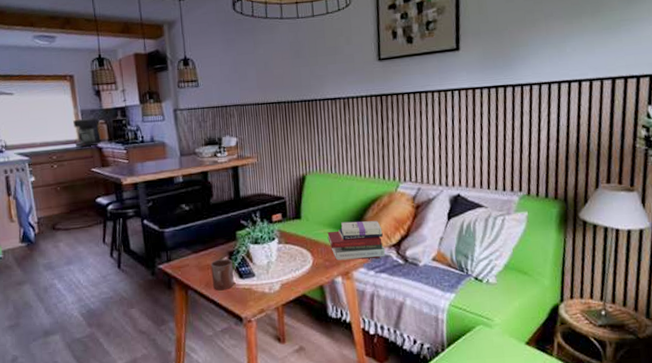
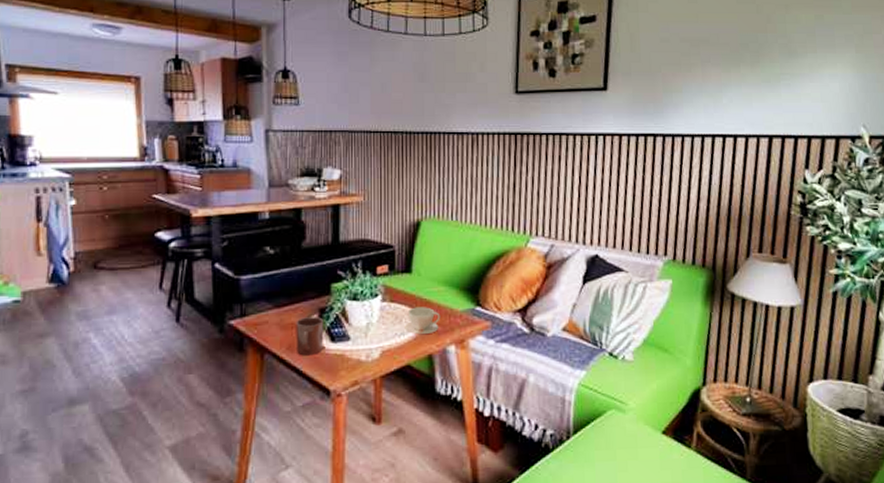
coffee maker: present [73,117,101,147] -> none [134,131,168,167]
teacup: none [298,246,328,270] -> present [405,307,441,335]
books: present [327,220,386,261] -> none [442,279,509,326]

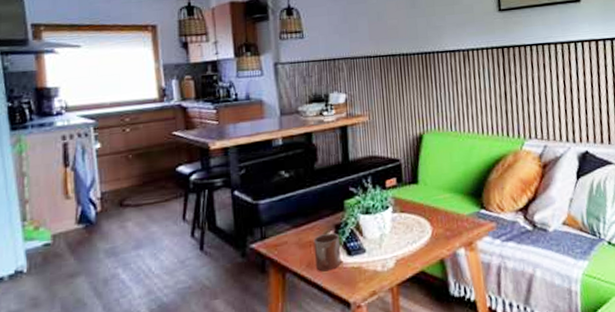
teacup: present [405,307,441,335] -> none [416,214,449,242]

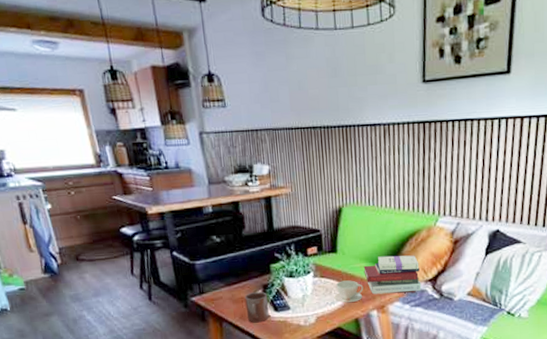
teacup: none [416,214,449,242] -> present [334,280,364,303]
books: none [447,182,513,230] -> present [363,255,422,295]

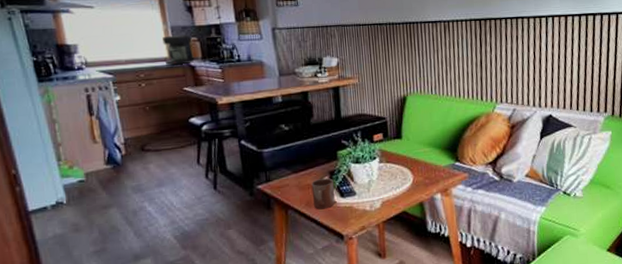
coffee maker: none [88,139,121,172] -> present [162,34,194,65]
teacup: present [334,280,364,303] -> none [399,165,428,188]
books: present [363,255,422,295] -> none [427,140,483,178]

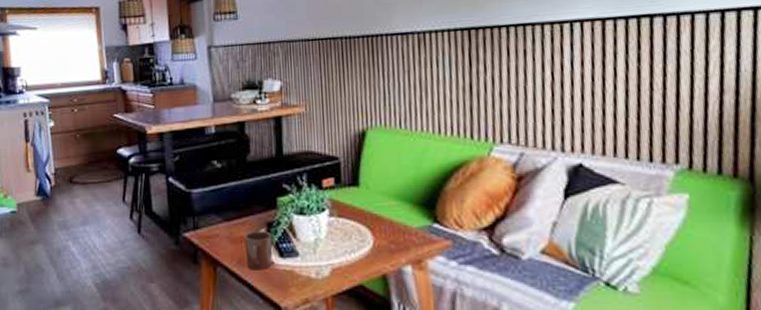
coffee maker: present [162,34,194,65] -> none [97,55,125,89]

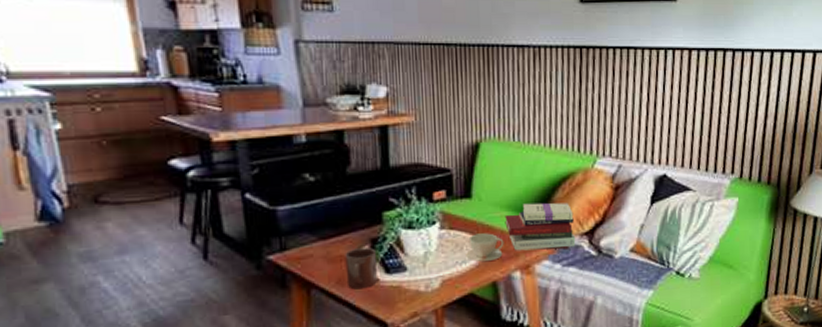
teacup: none [355,223,394,253] -> present [466,233,504,263]
books: none [393,193,474,245] -> present [505,202,576,251]

